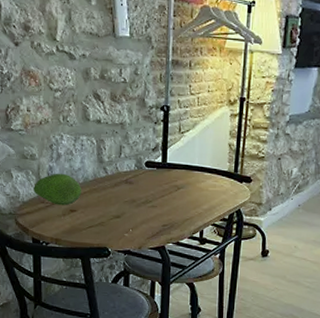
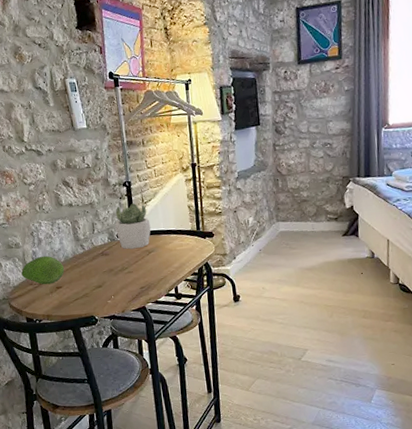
succulent plant: none [144,130,185,182] -> present [115,203,151,250]

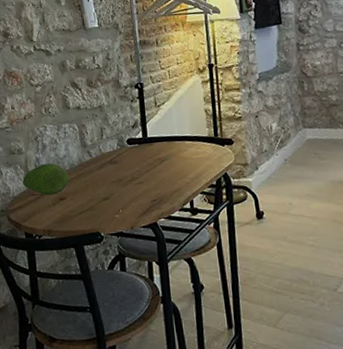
succulent plant: present [115,203,151,250] -> none [125,106,165,157]

